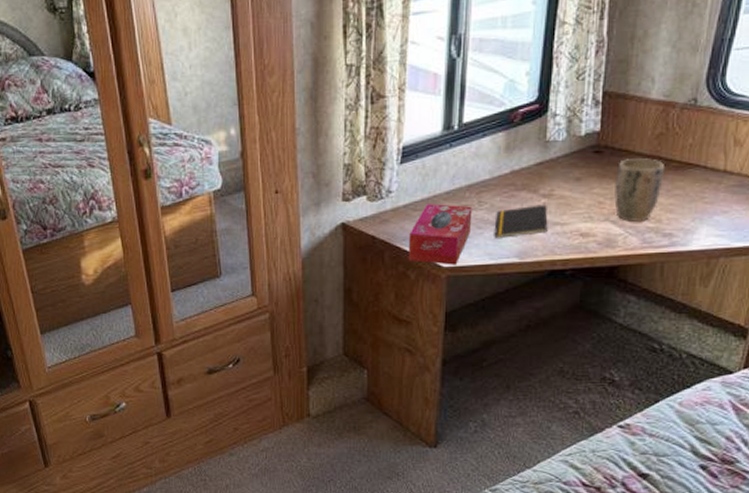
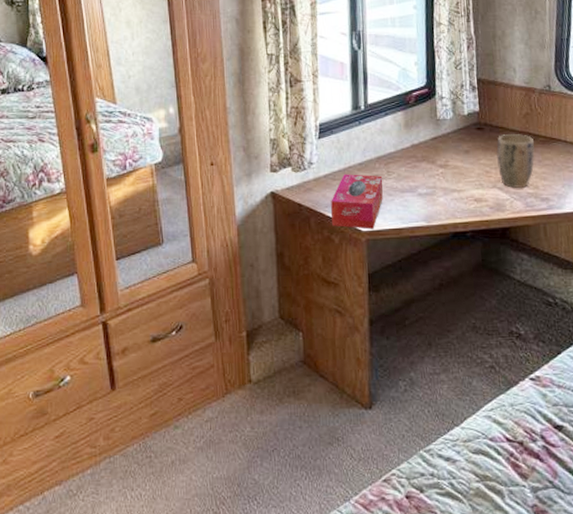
notepad: present [494,204,548,238] -> none [402,174,448,204]

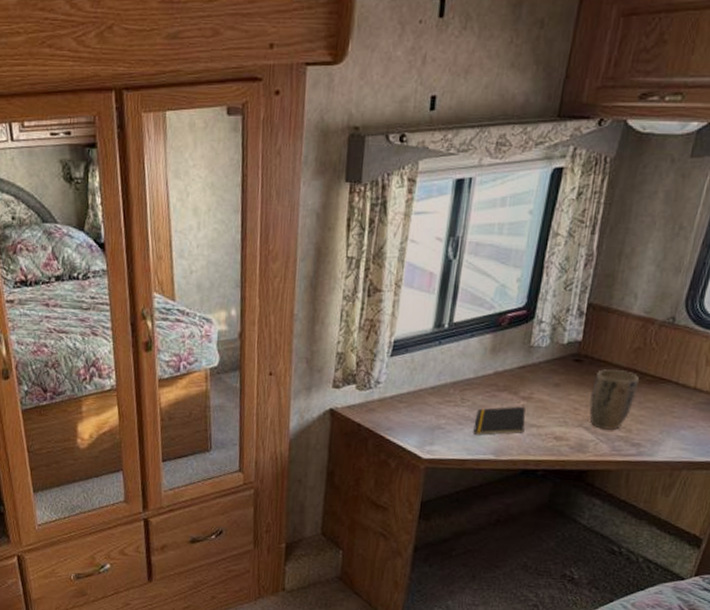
tissue box: present [331,174,383,229] -> none [391,397,455,457]
notepad: none [402,174,448,204] -> present [473,406,526,435]

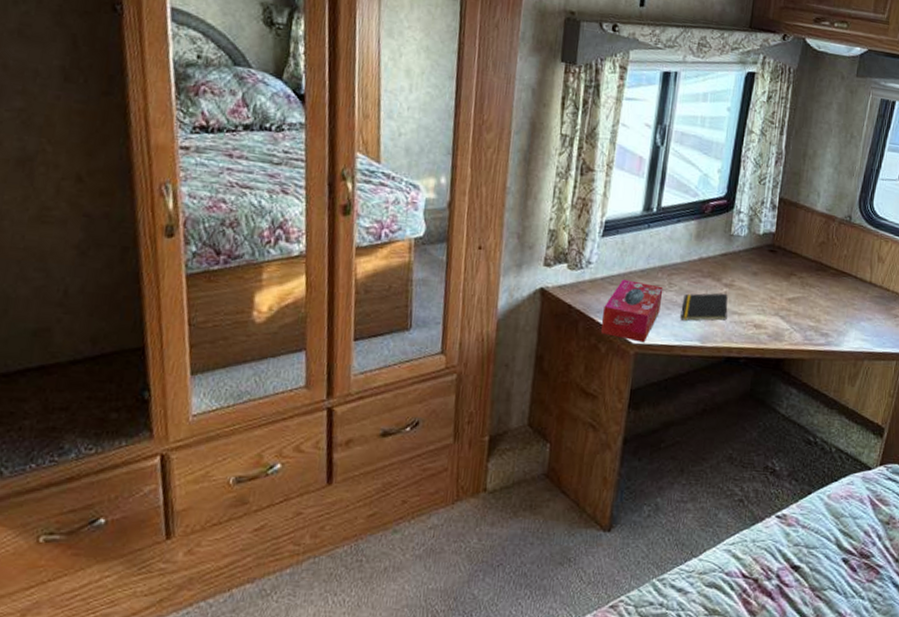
tissue box: none [391,397,455,457] -> present [601,279,663,343]
plant pot: present [589,369,639,431] -> none [783,261,824,321]

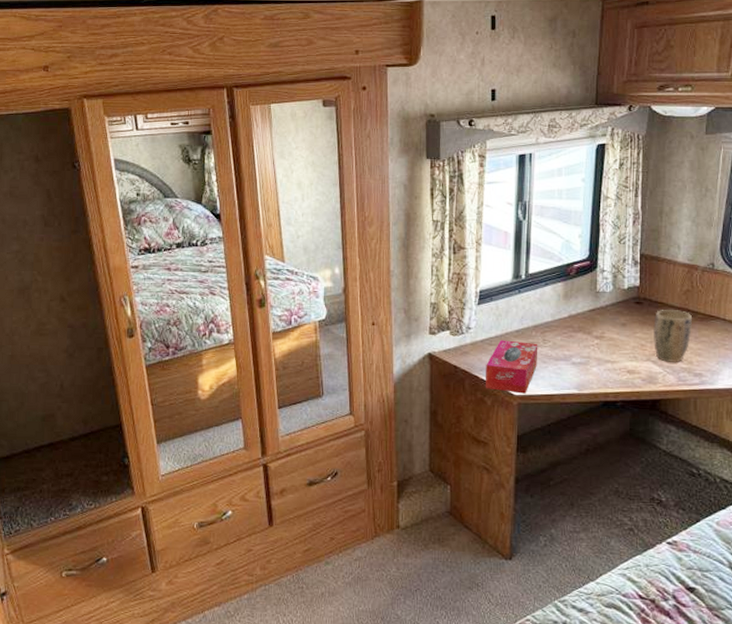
notepad: present [680,293,728,321] -> none [557,344,601,372]
plant pot: none [783,261,824,321] -> present [654,310,692,363]

